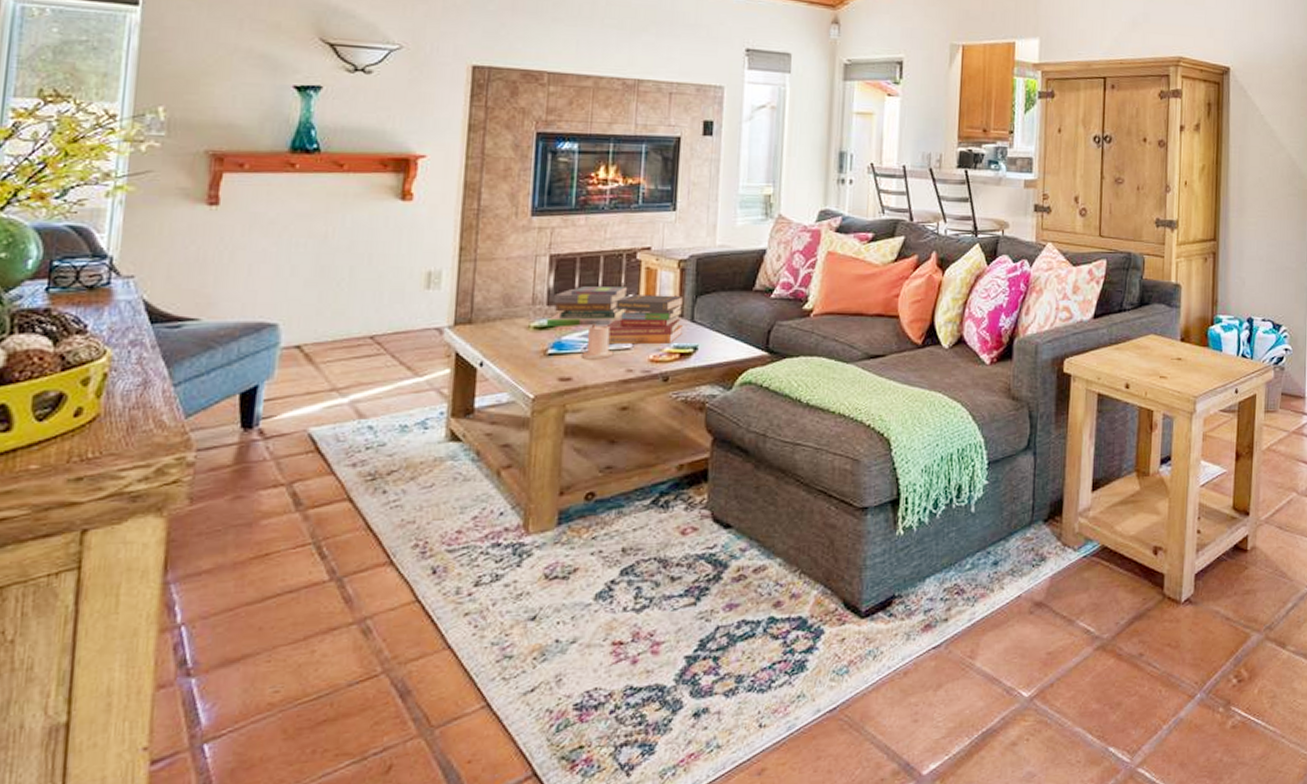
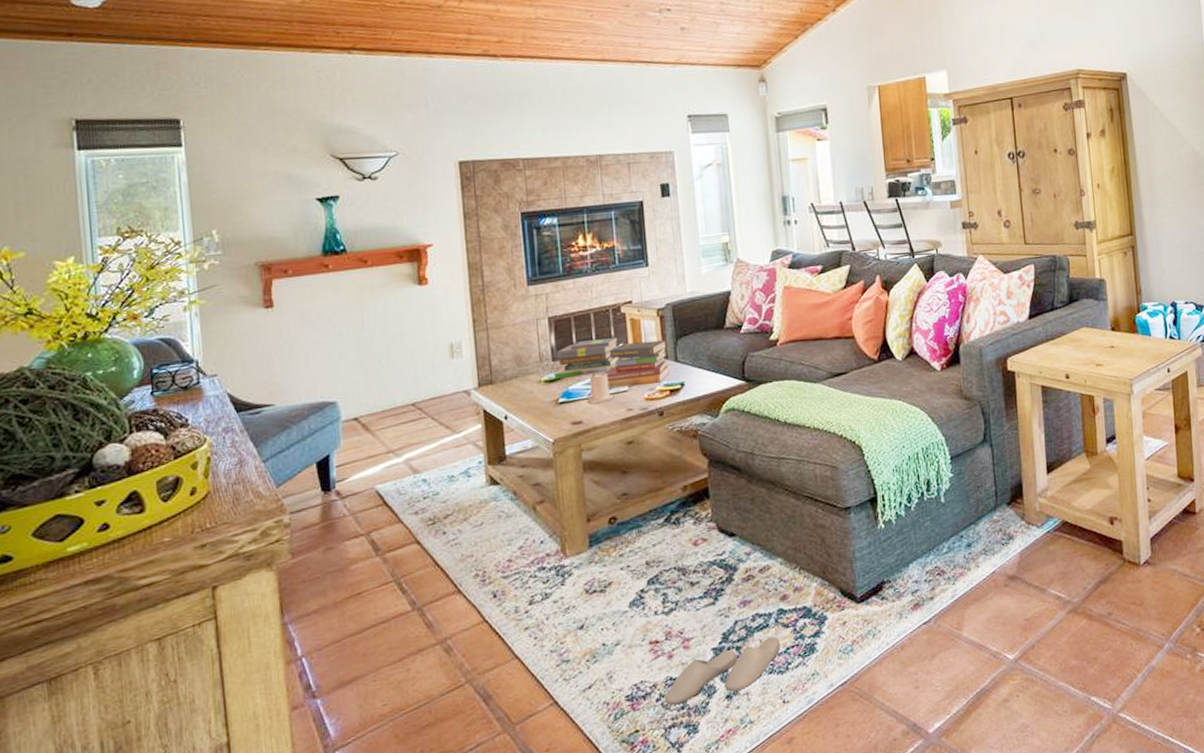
slippers: none [619,648,766,720] -> present [664,636,781,706]

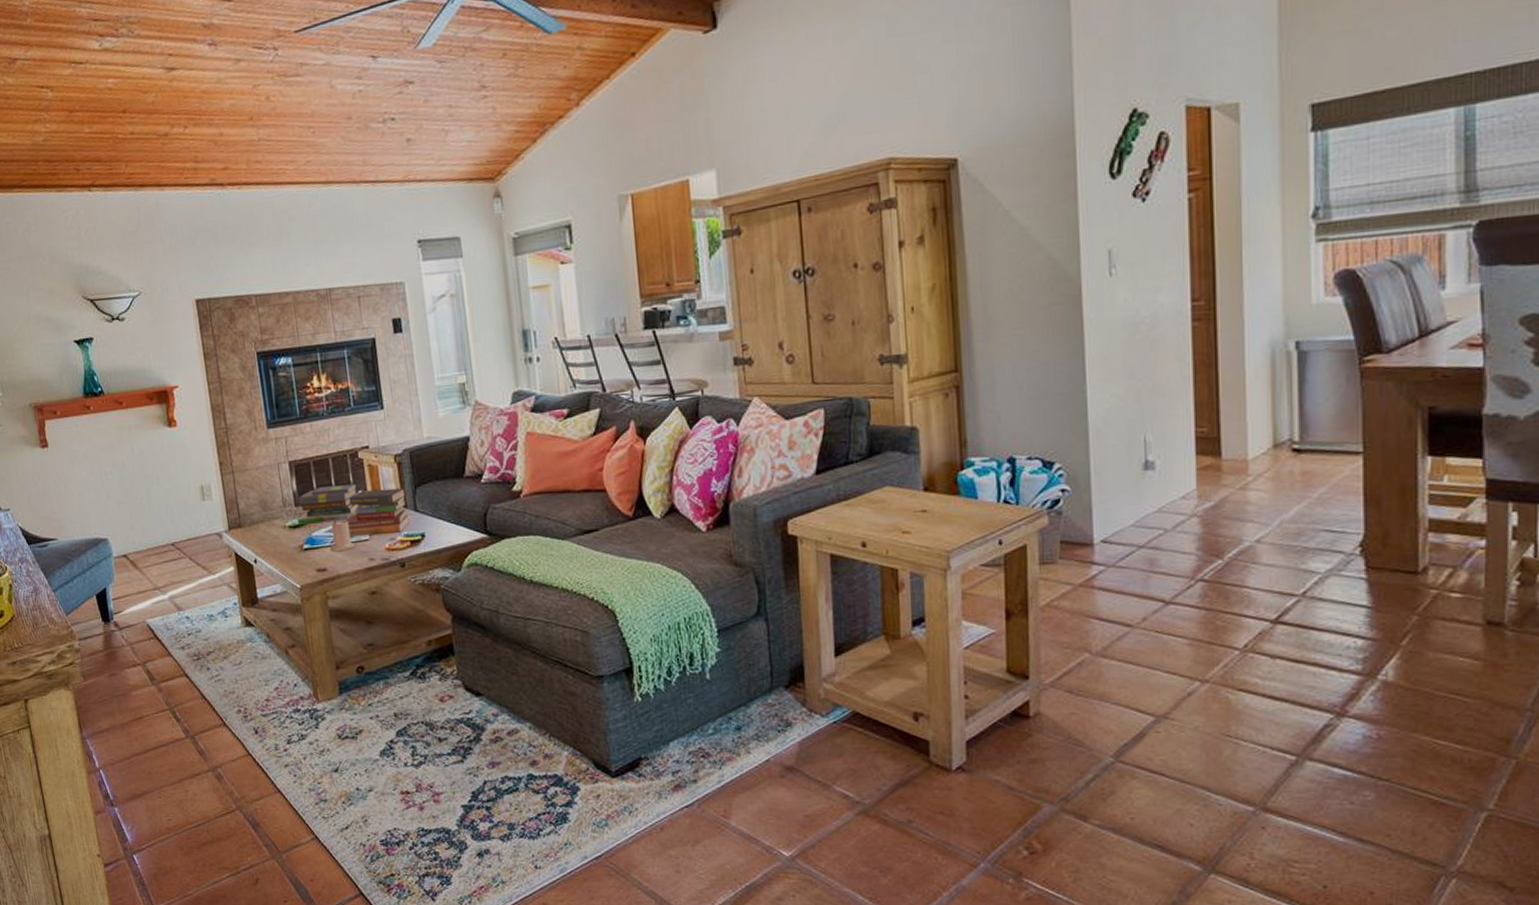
slippers: present [664,636,781,706] -> none [417,801,532,855]

